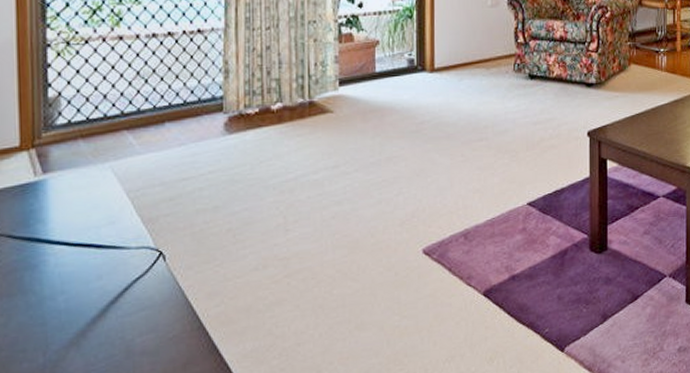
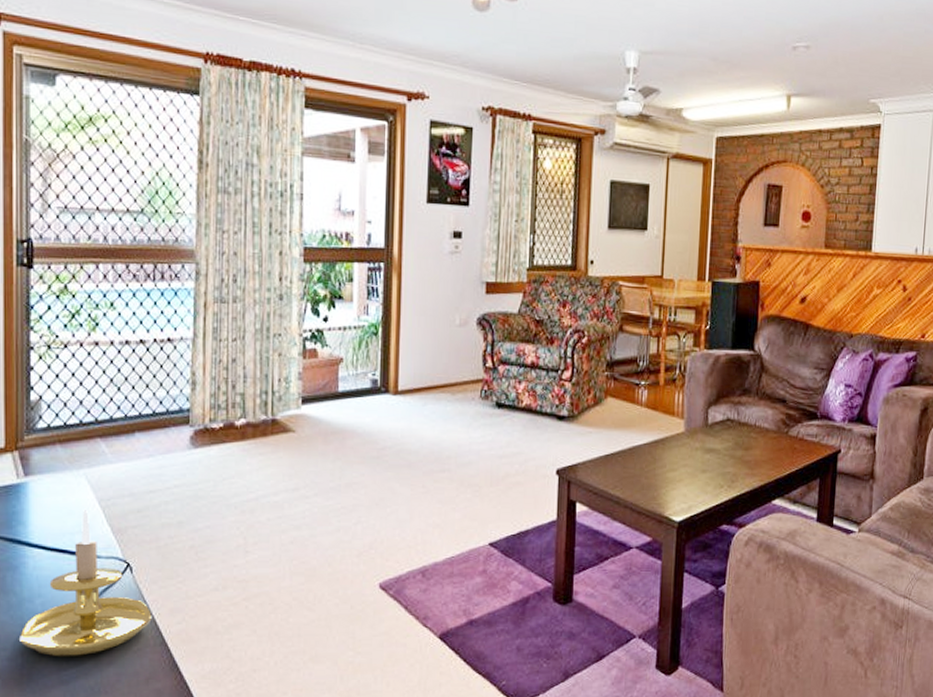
candle holder: none [41,201,188,352] -> present [20,509,152,656]

